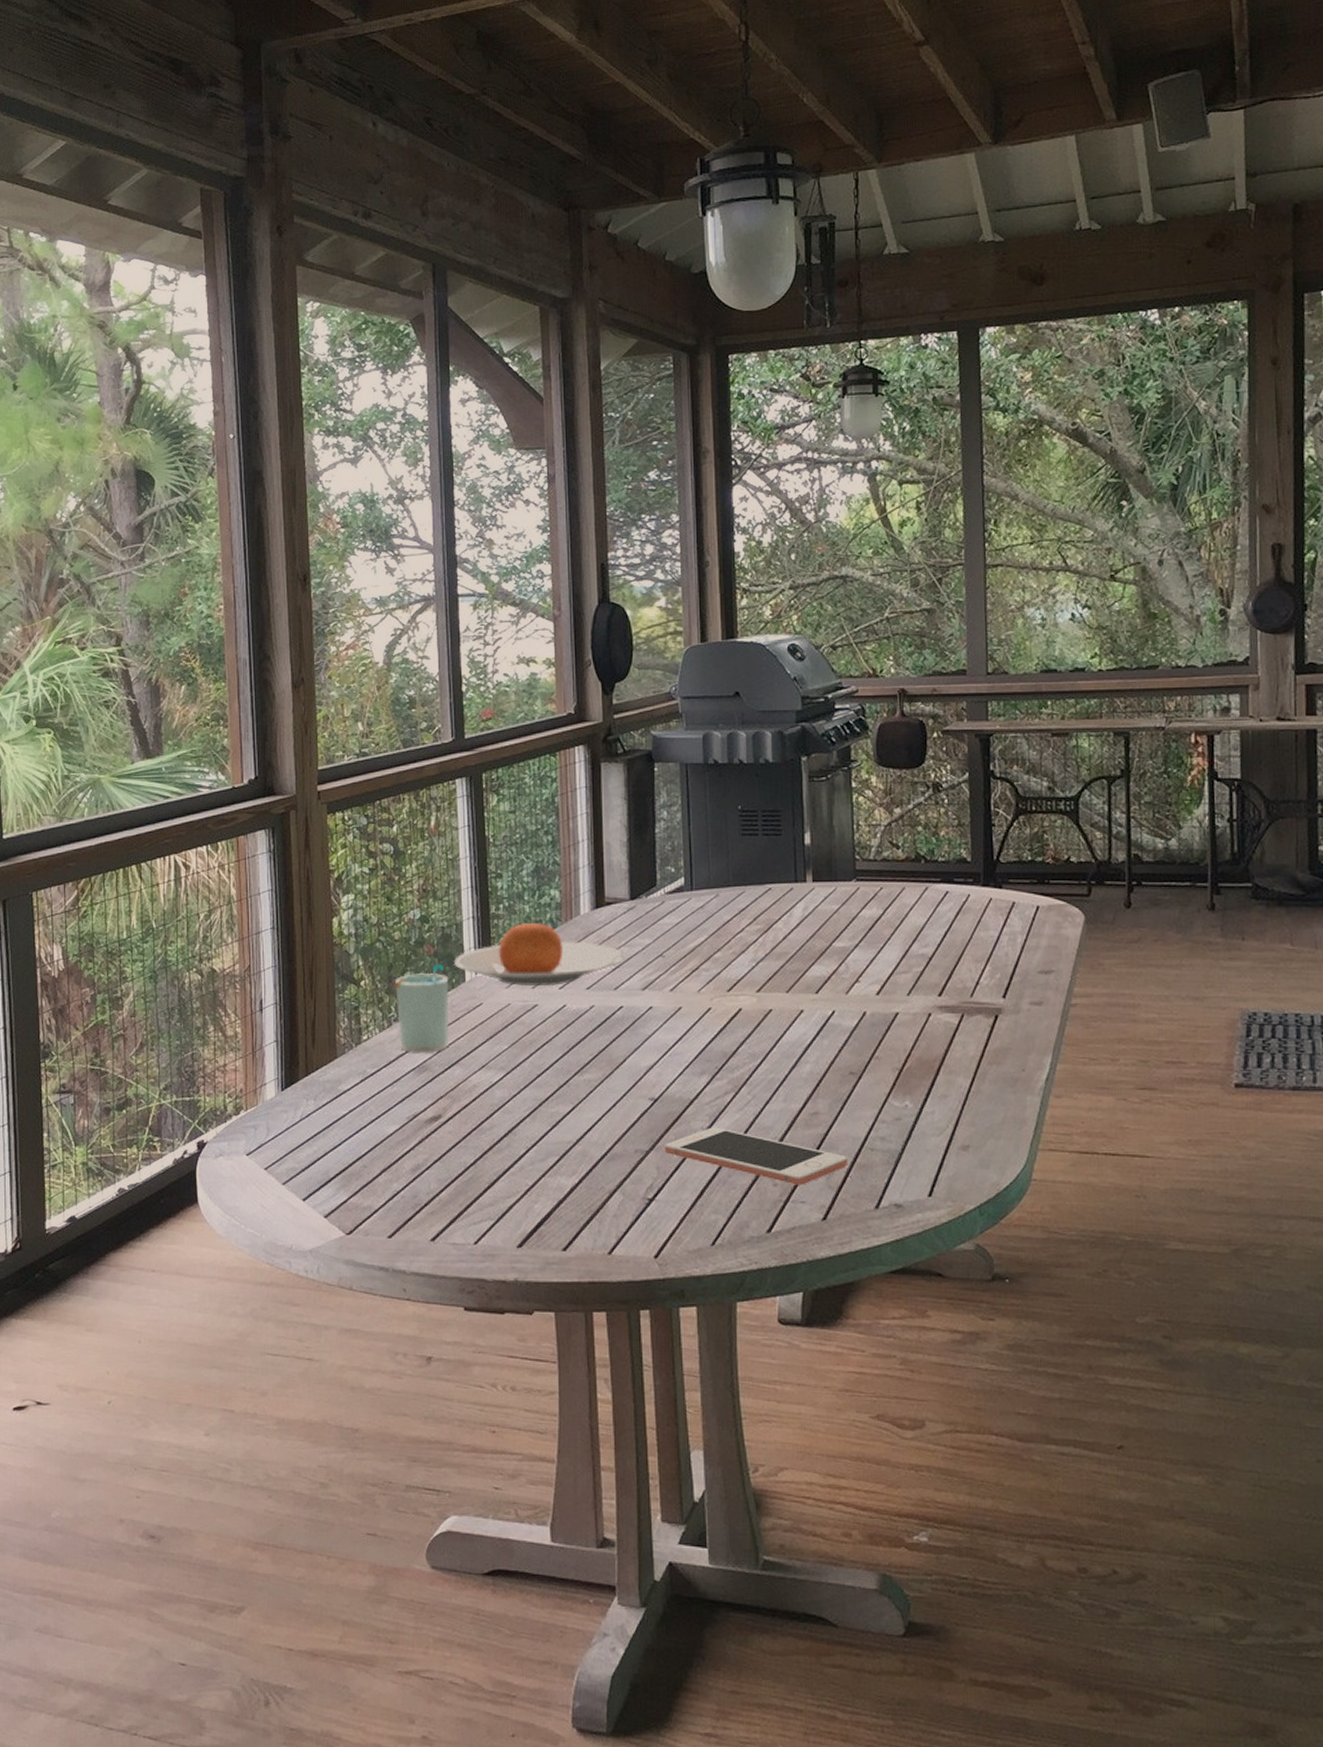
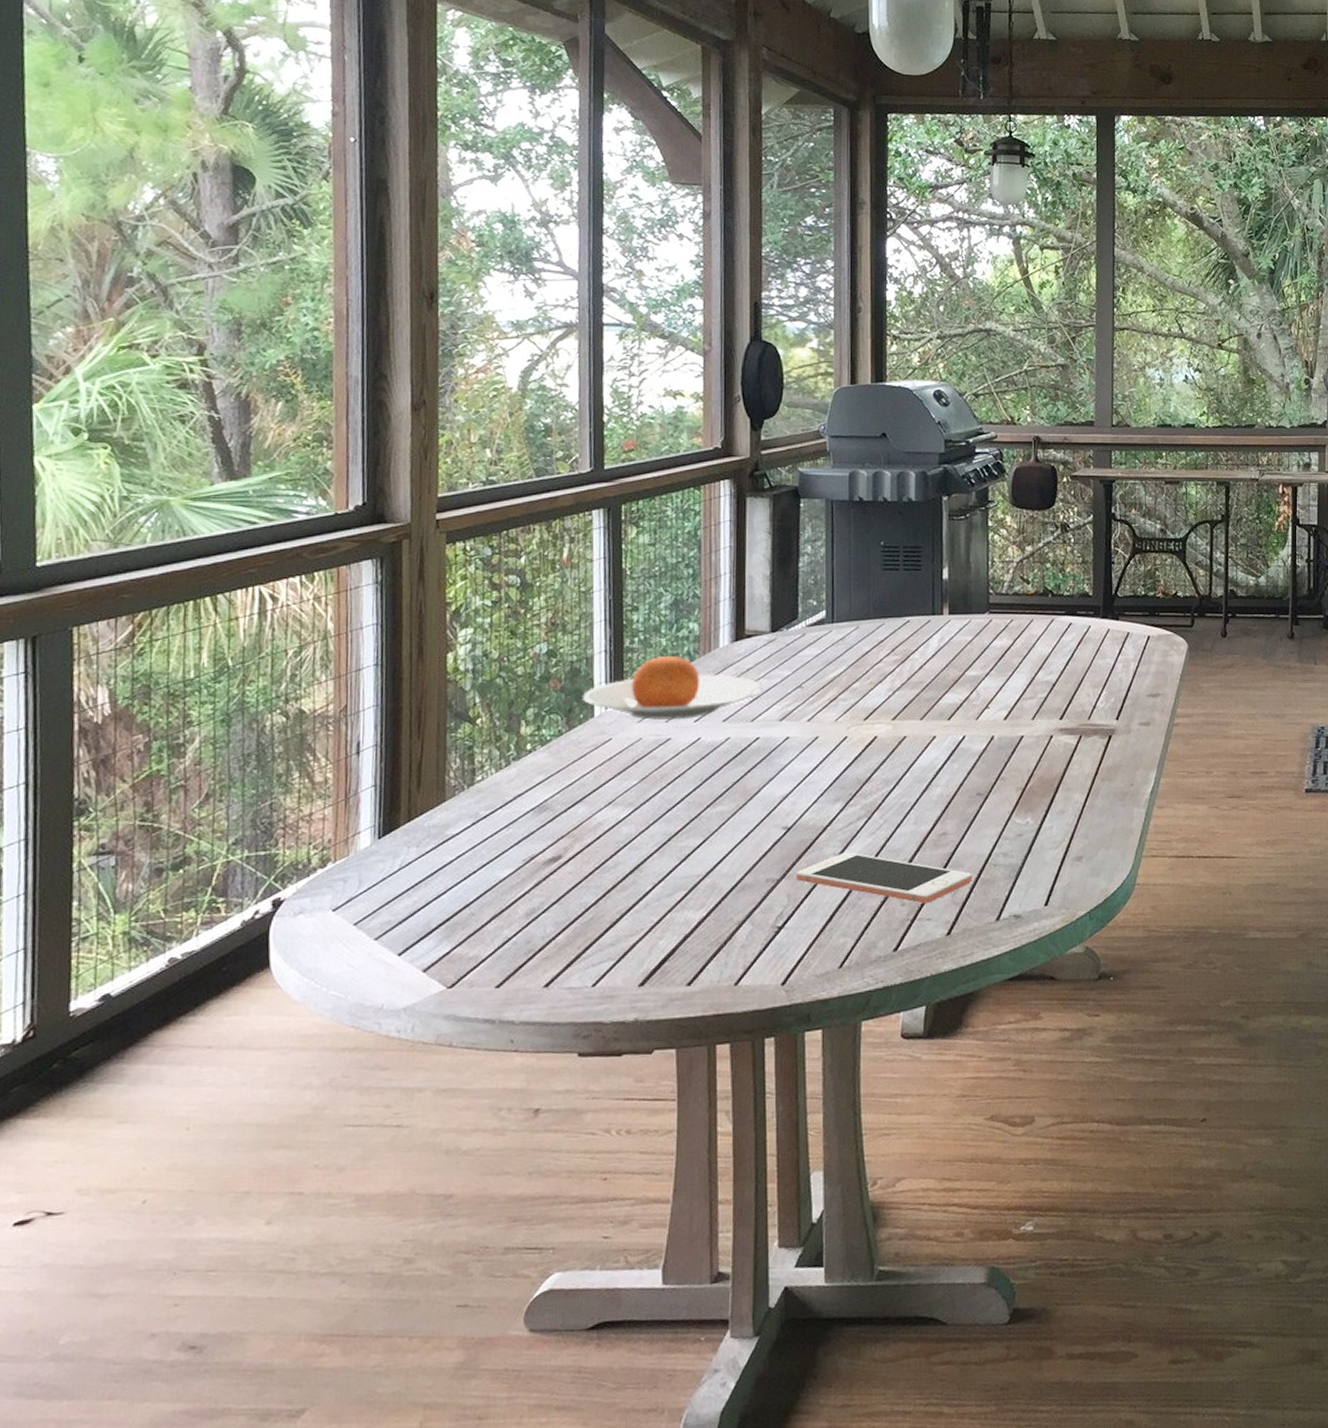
cup: present [394,964,450,1053] -> none [514,699,576,793]

